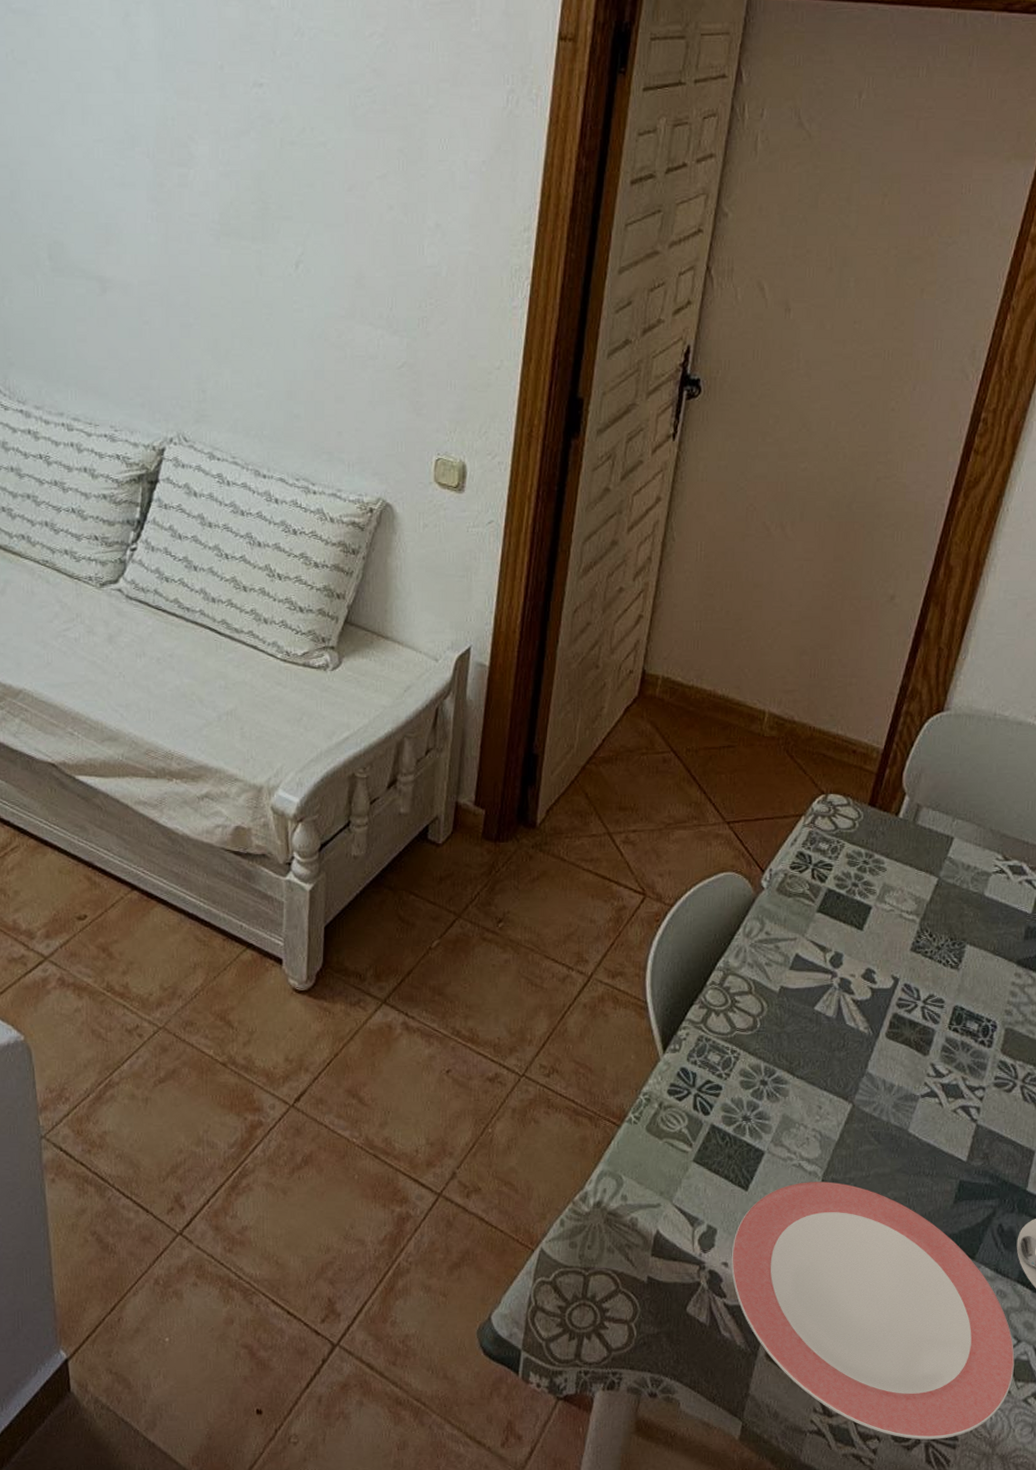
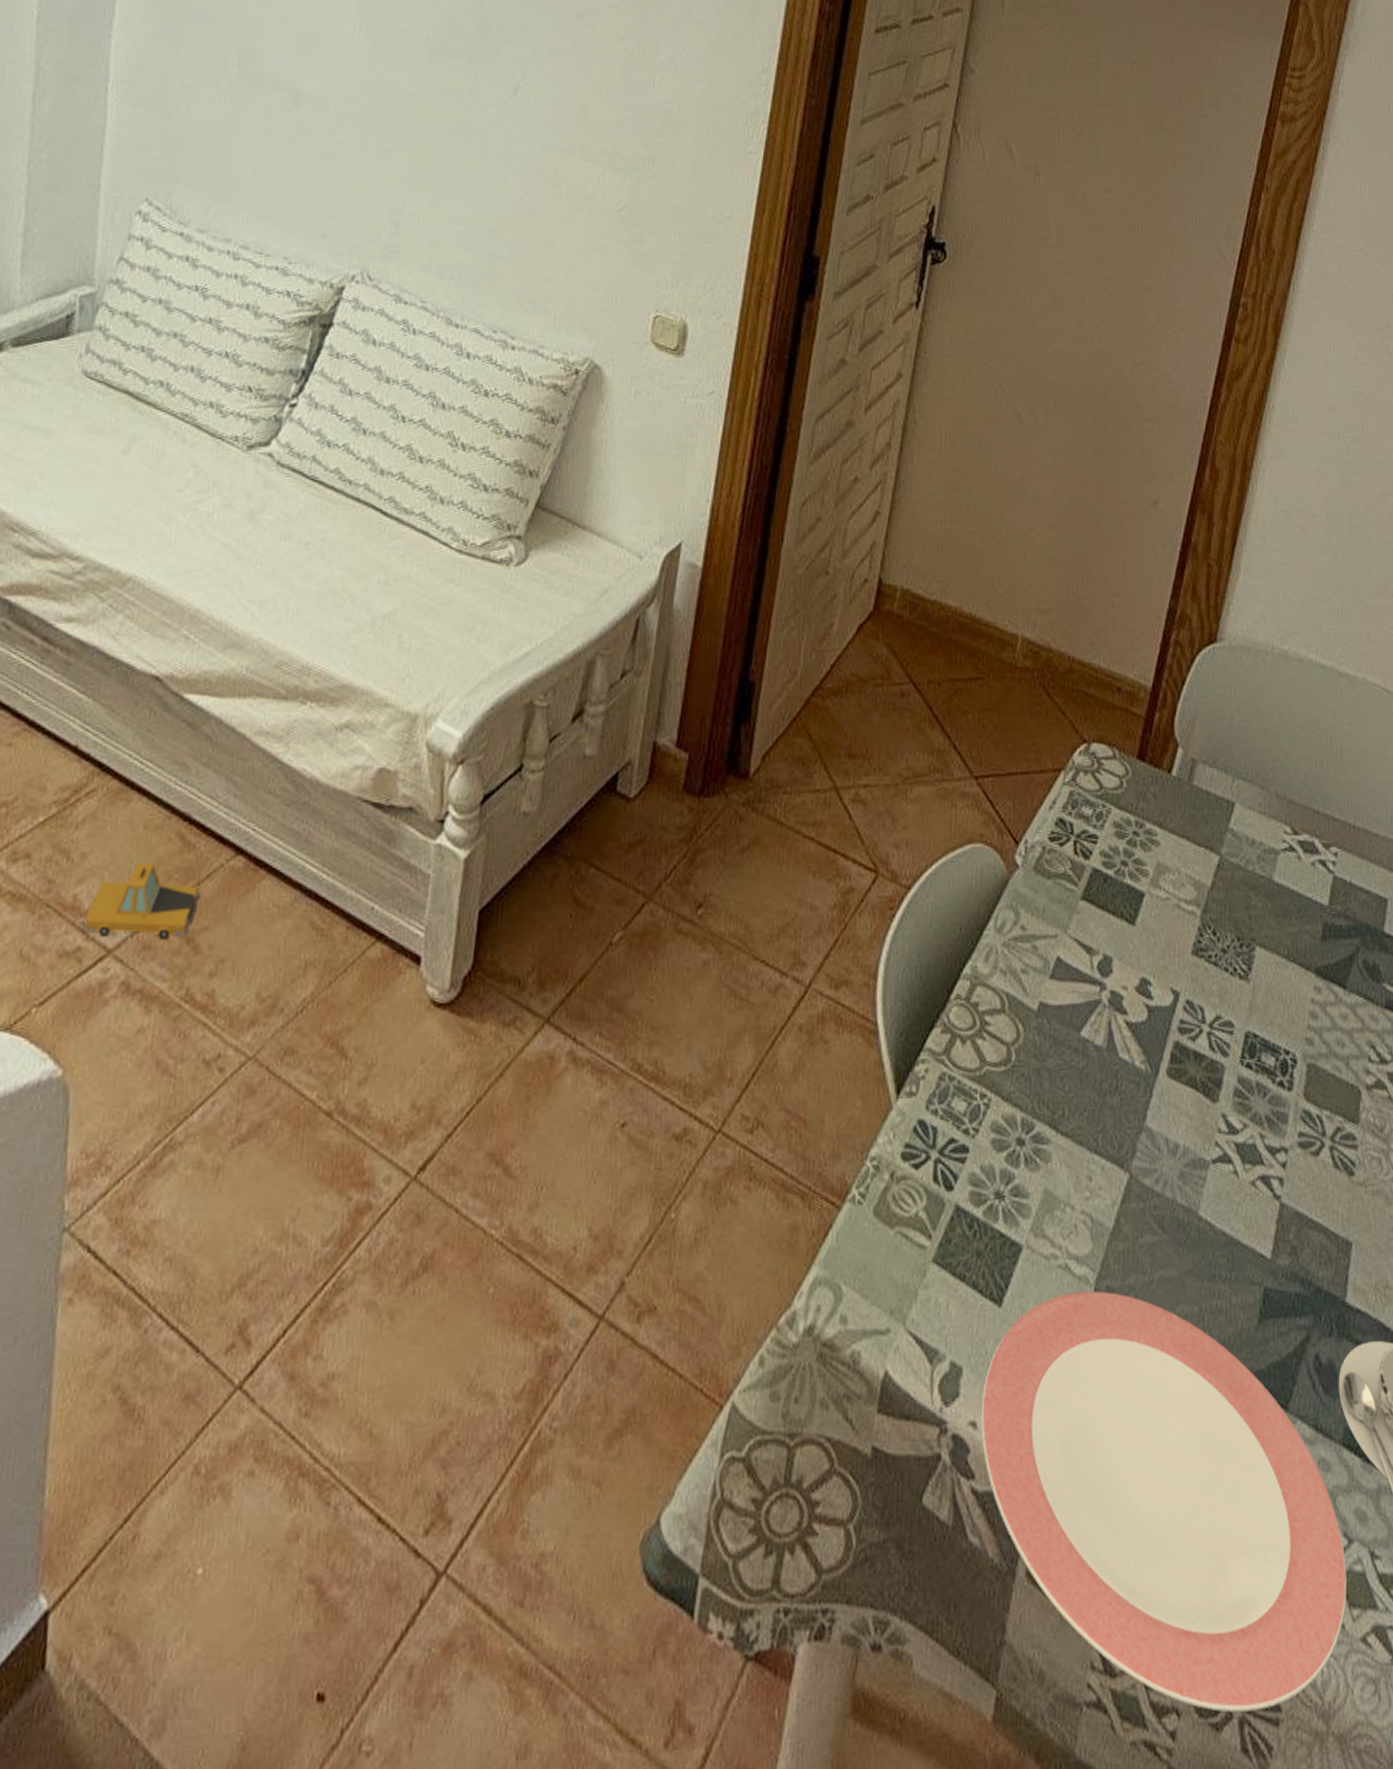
toy car: none [22,897,109,950] -> present [81,863,201,940]

